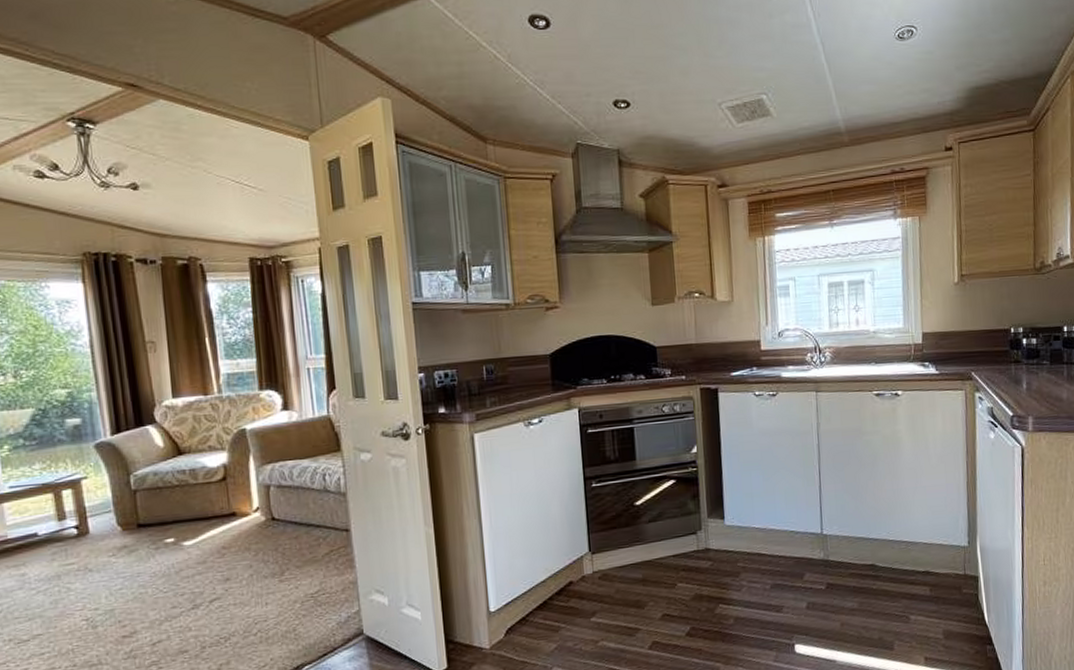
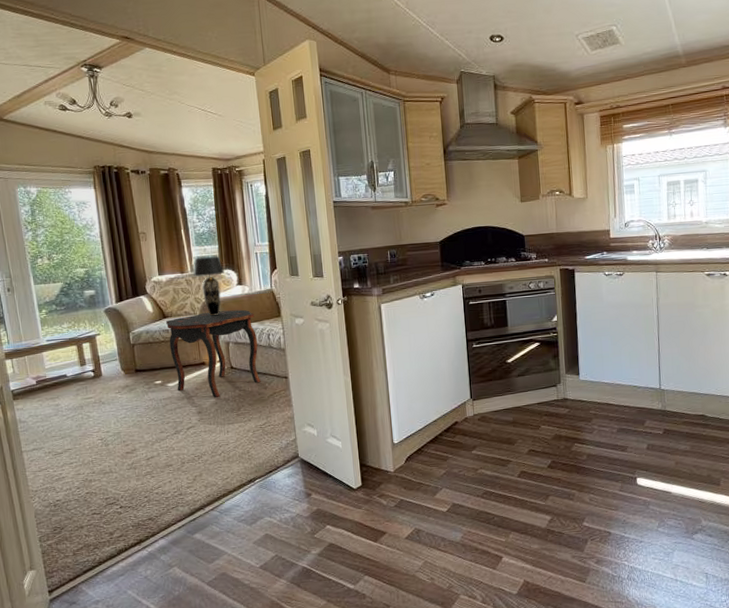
side table: none [182,442,312,560] -> present [166,309,261,398]
table lamp: none [221,373,266,452] -> present [193,256,225,316]

